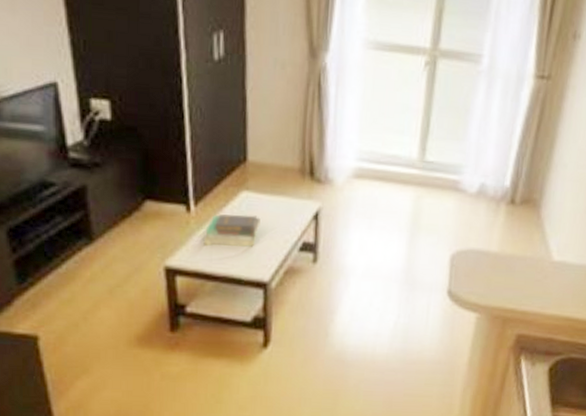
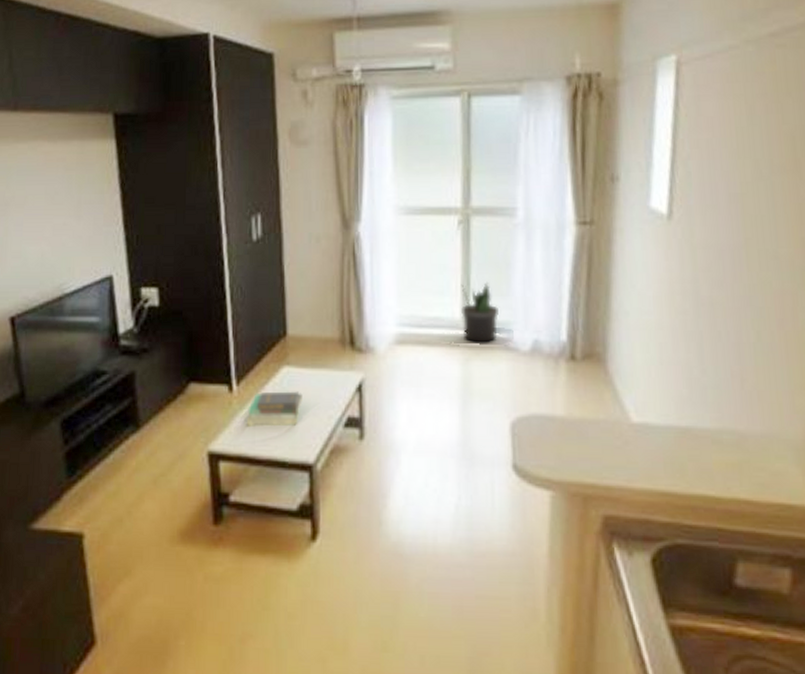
planter: none [418,125,453,183] -> present [461,281,499,343]

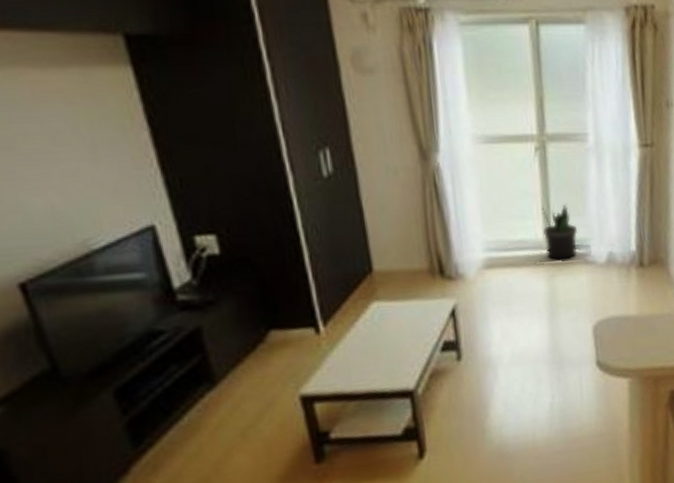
books: present [246,391,303,427] -> none [338,324,397,365]

